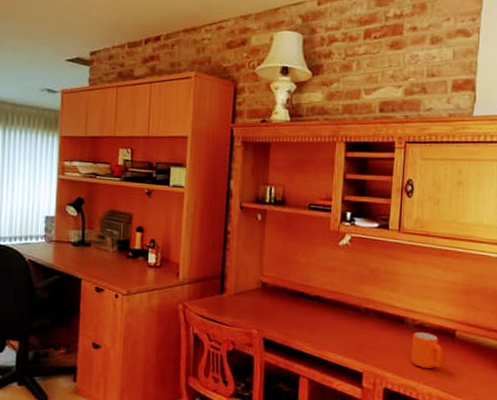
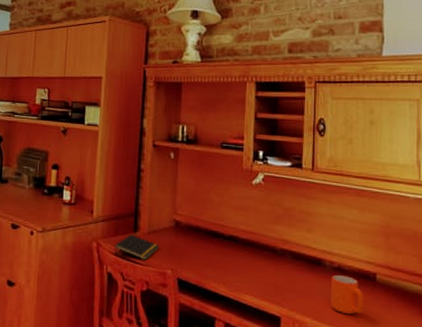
notepad: none [201,295,246,321] -> present [115,234,159,260]

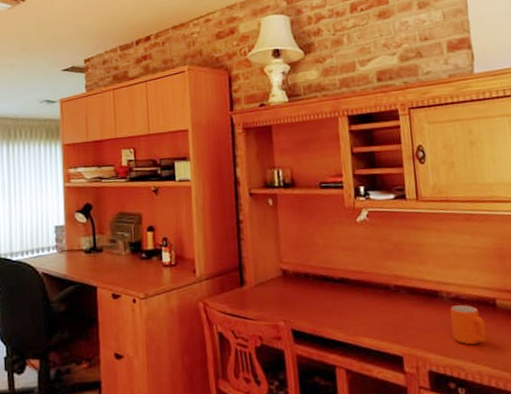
notepad: present [115,234,159,260] -> none [222,289,269,314]

